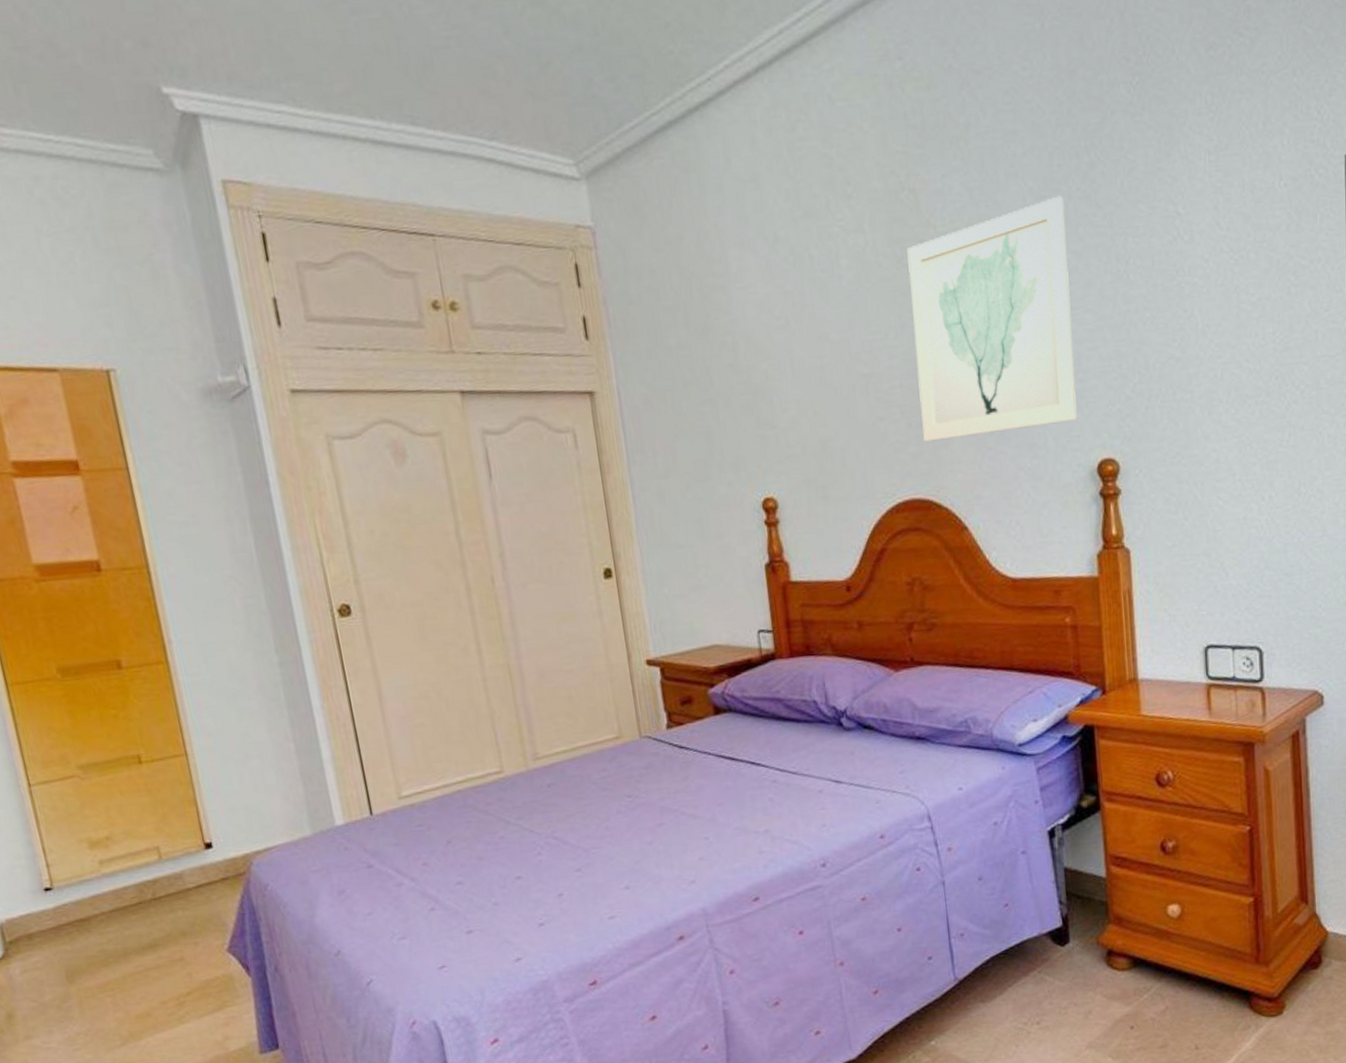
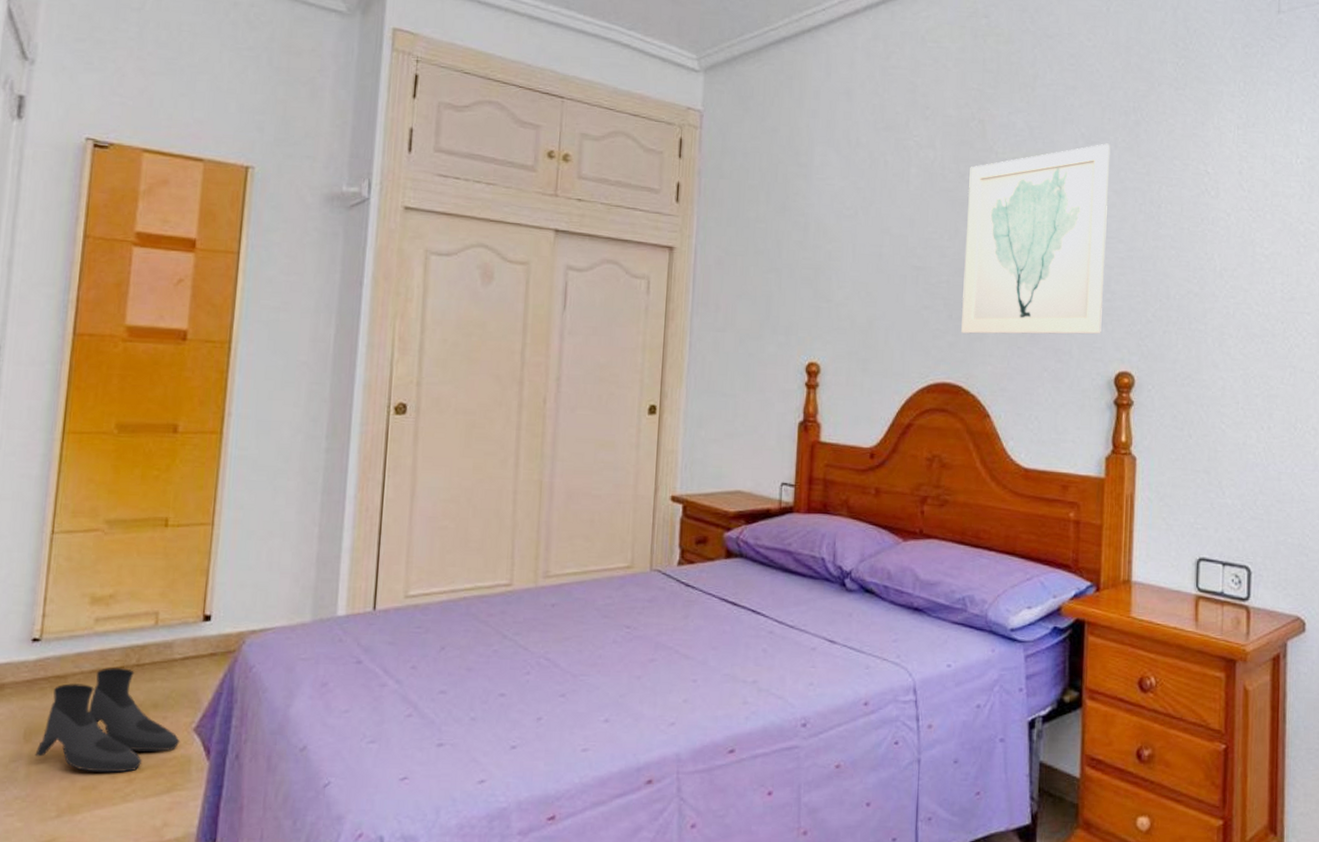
boots: none [81,903,218,1002] -> present [35,667,180,773]

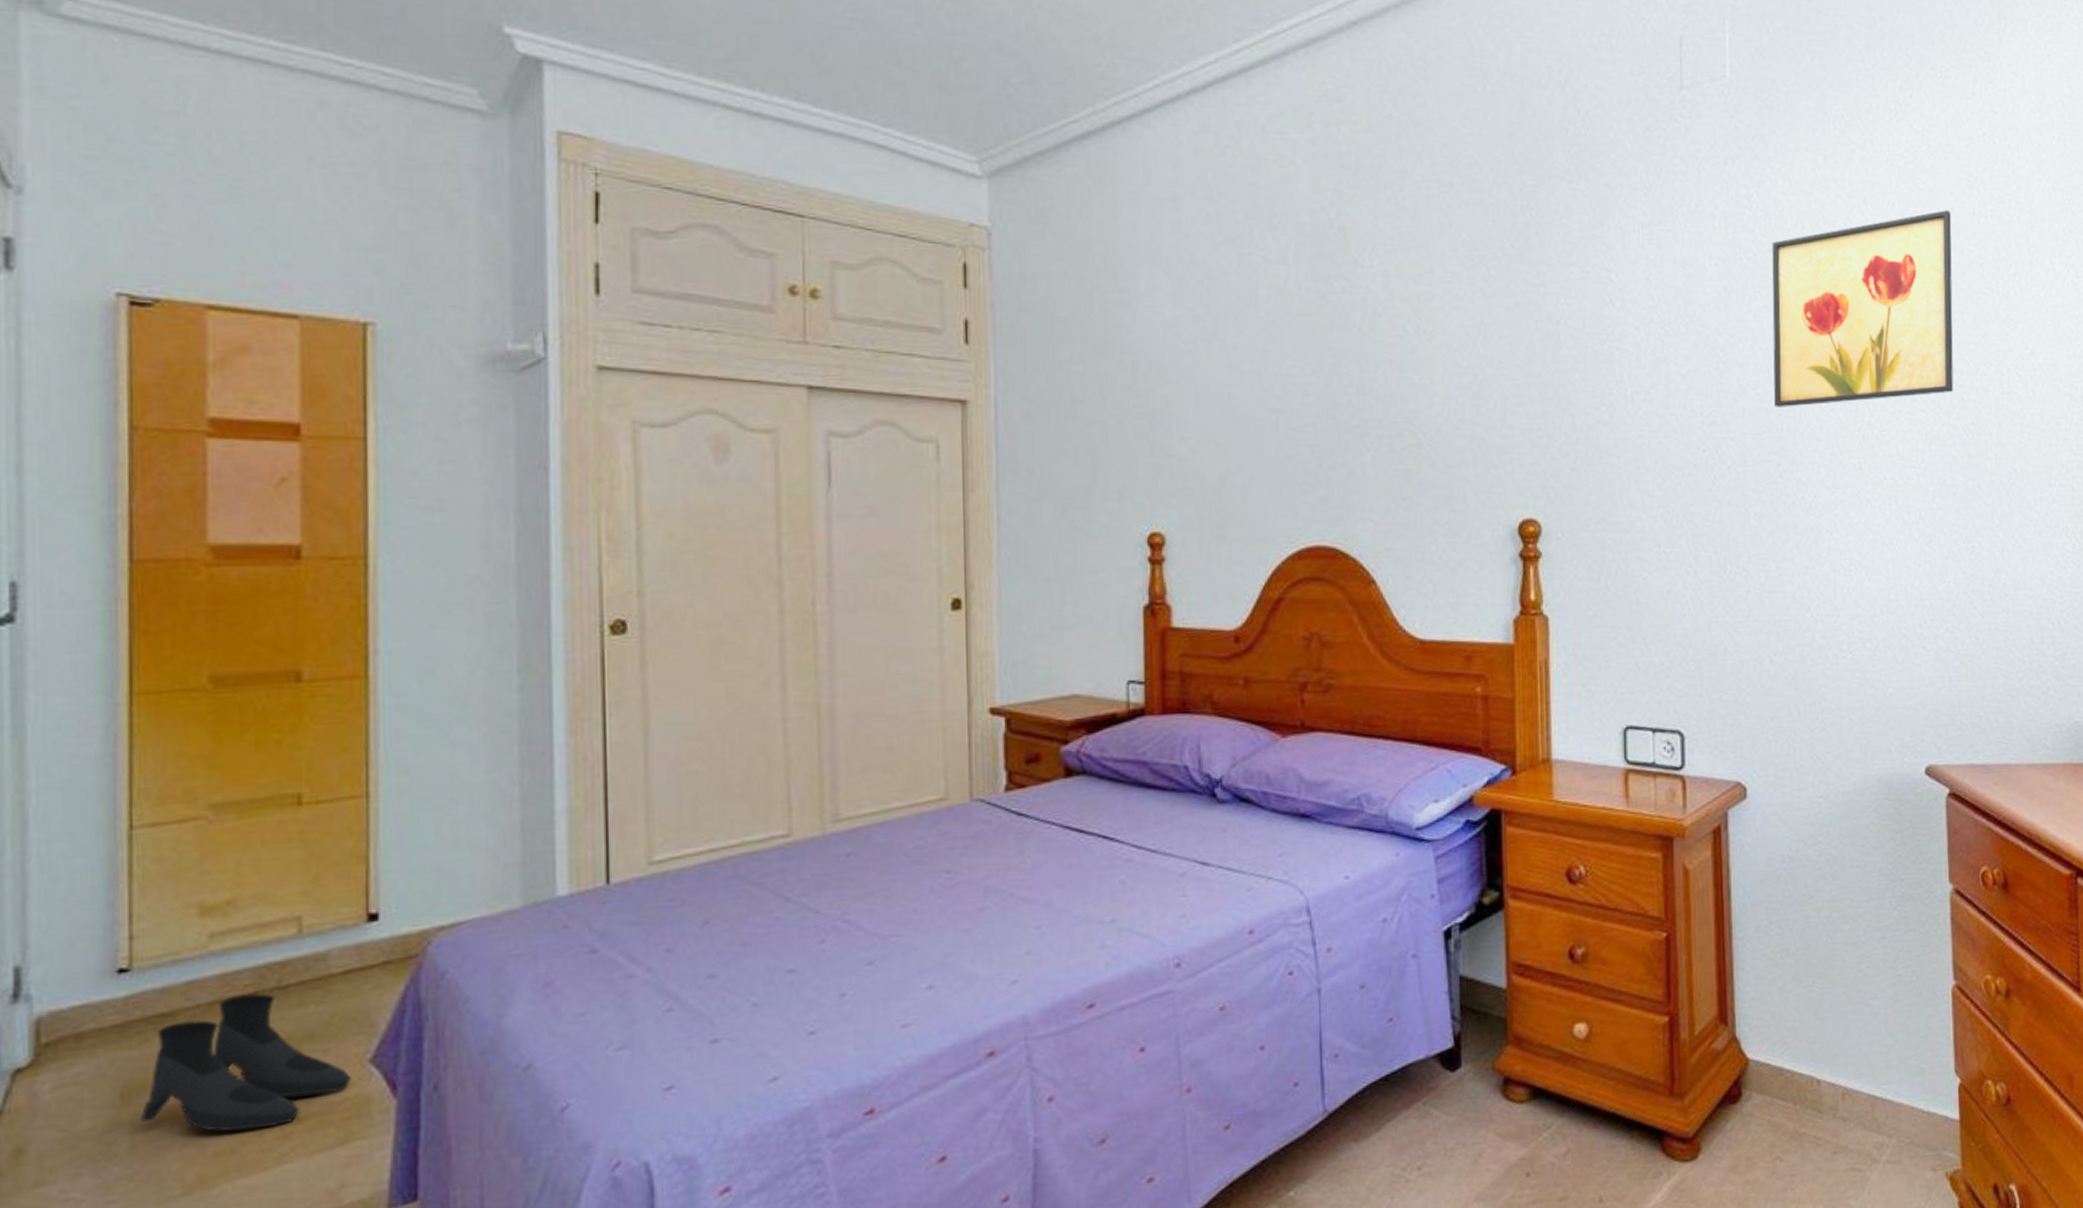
wall art: present [961,143,1111,335] -> none [1331,250,1500,486]

